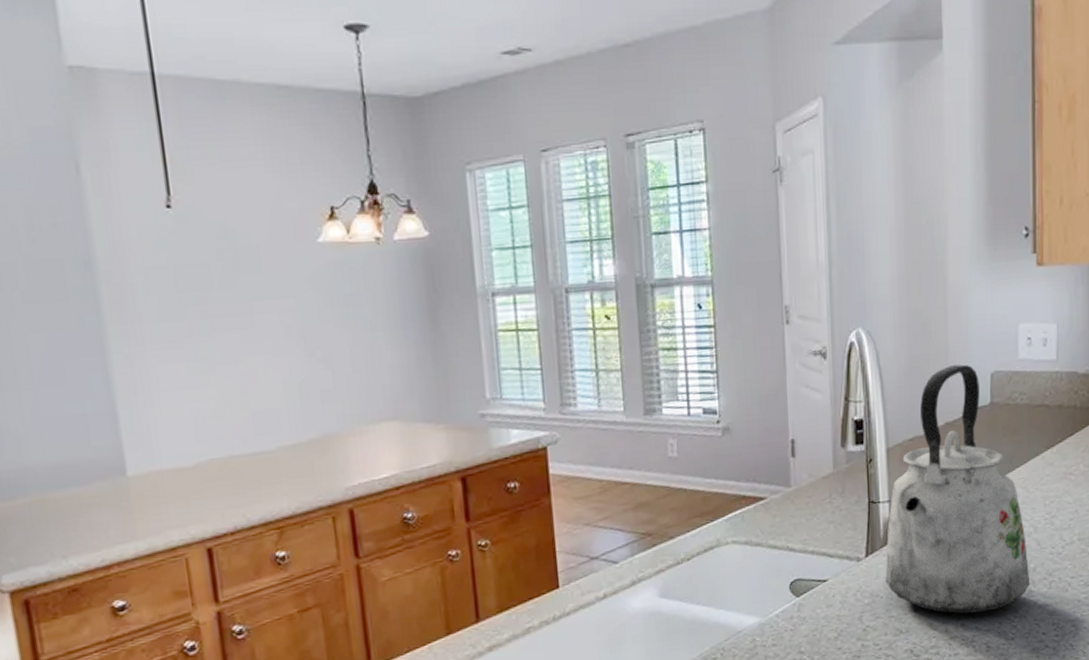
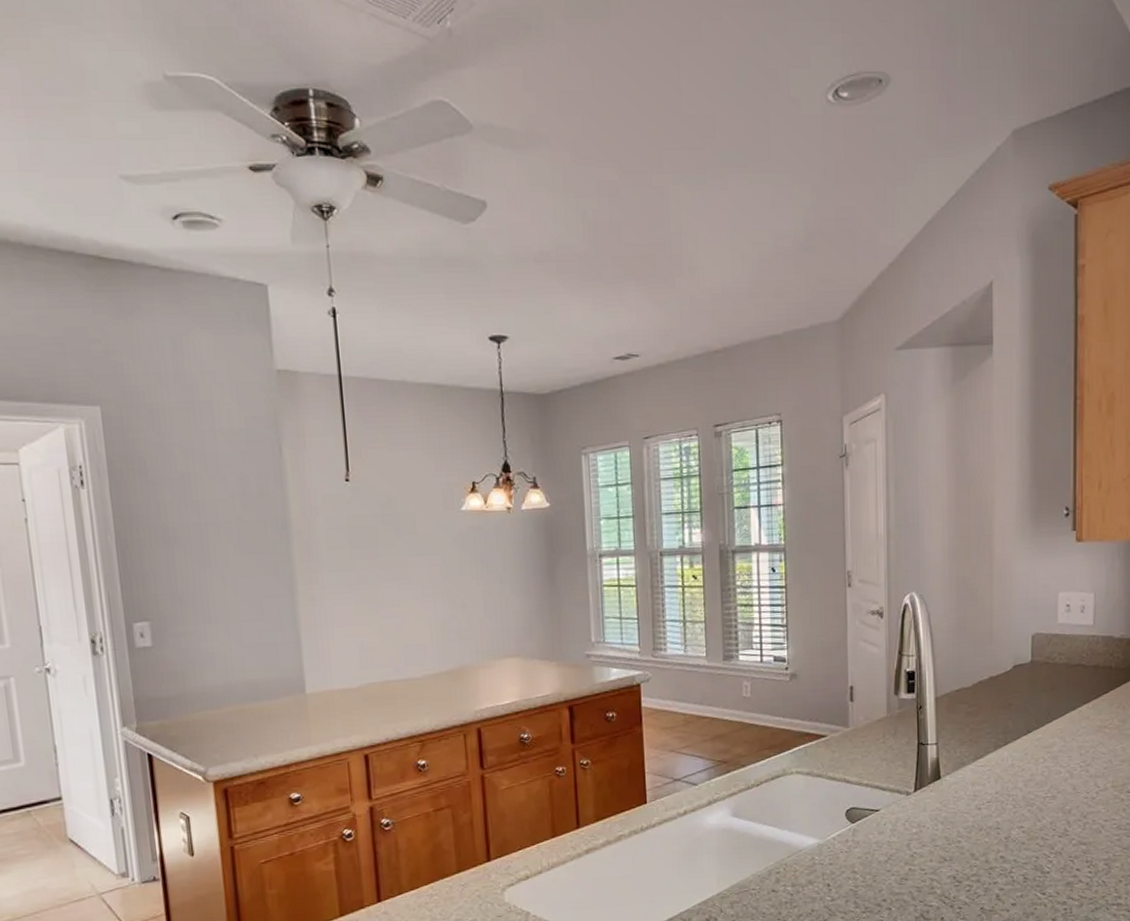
kettle: present [885,364,1030,614] -> none [932,626,1066,848]

